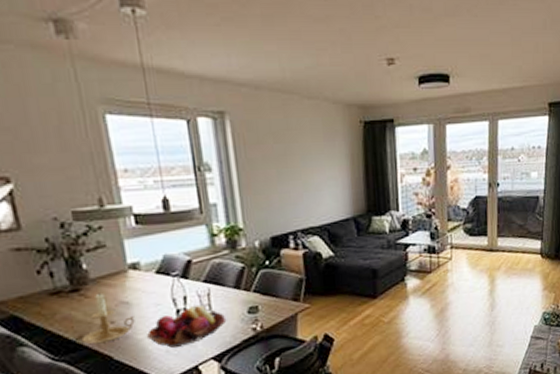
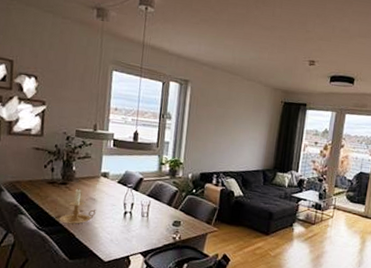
fruit basket: present [147,304,227,348] -> none [101,211,157,239]

